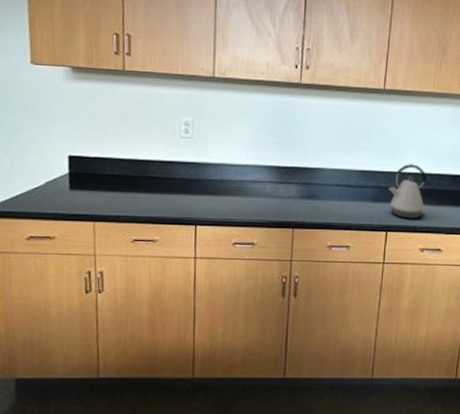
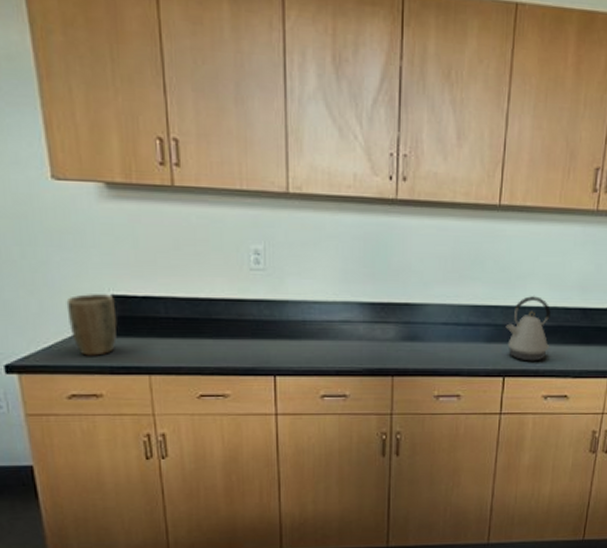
plant pot: none [33,154,72,205] -> present [66,294,118,356]

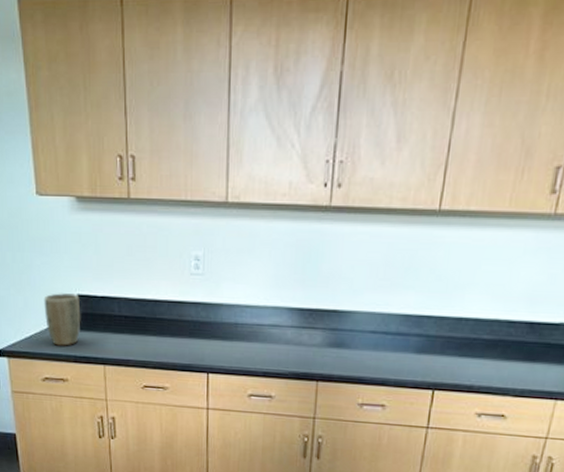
kettle: present [505,296,551,361] -> none [438,307,491,376]

